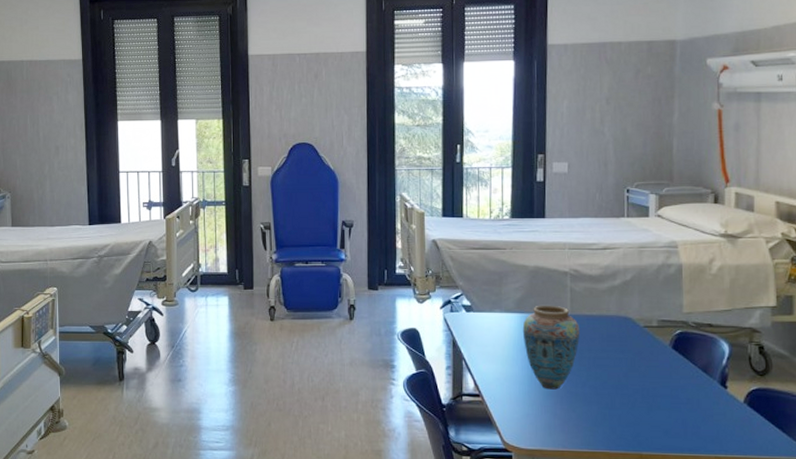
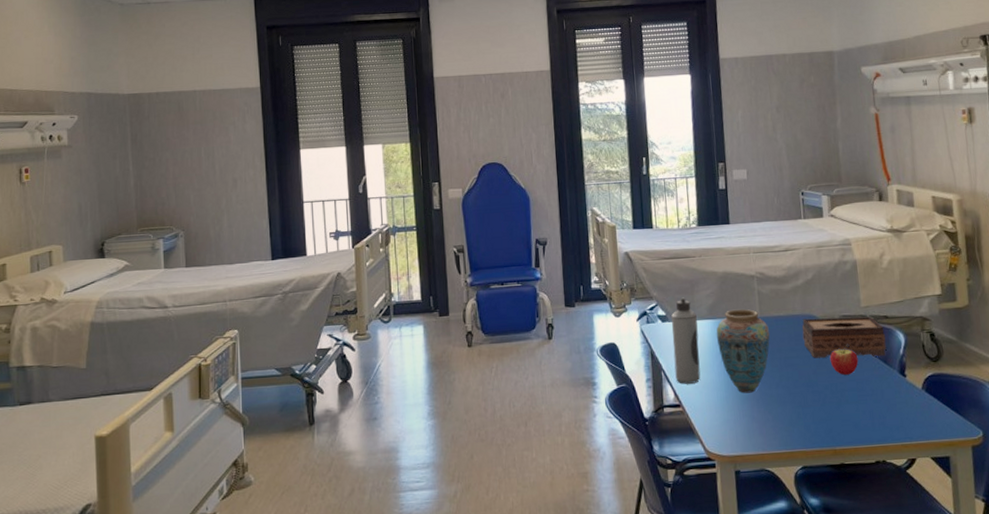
water bottle: none [476,289,504,375] -> present [671,297,701,384]
tissue box: none [615,320,708,365] -> present [801,316,887,359]
apple: none [643,349,675,381] -> present [830,344,859,375]

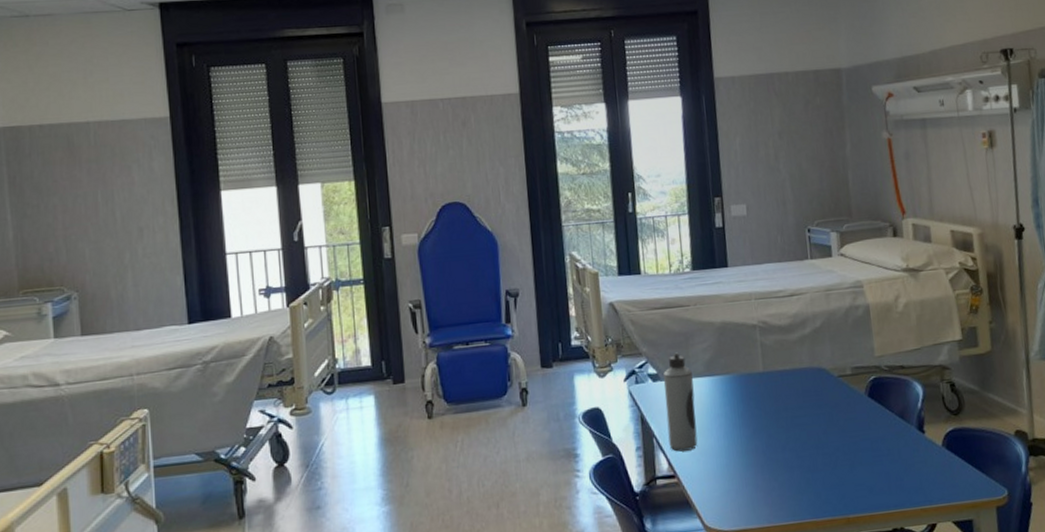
vase: present [716,309,771,393] -> none [714,363,775,459]
tissue box: present [801,316,887,359] -> none [810,367,903,417]
apple: present [830,344,859,375] -> none [841,398,873,434]

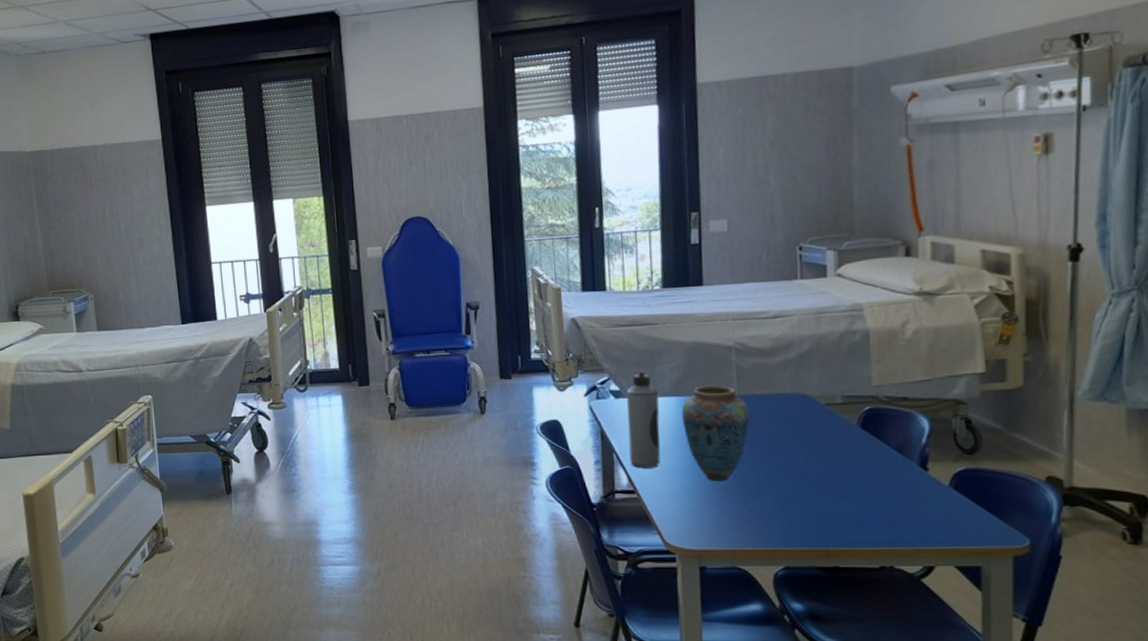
vase: none [714,363,775,459] -> present [681,385,750,482]

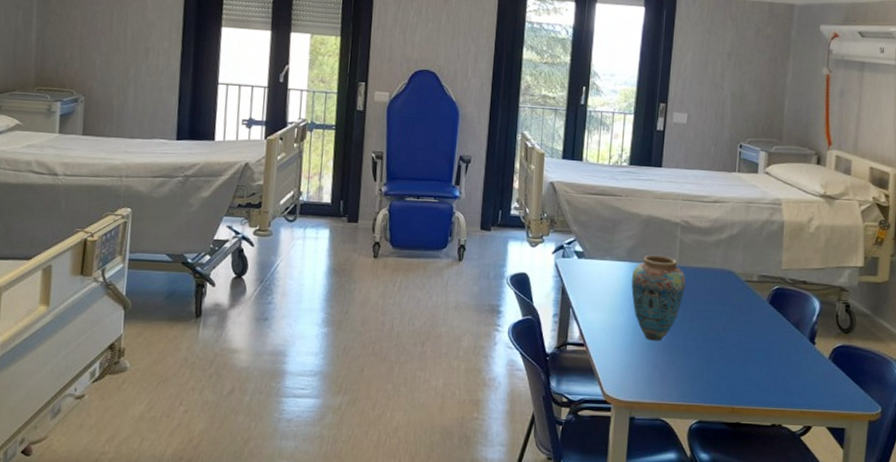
water bottle: present [626,370,661,468] -> none [583,235,615,324]

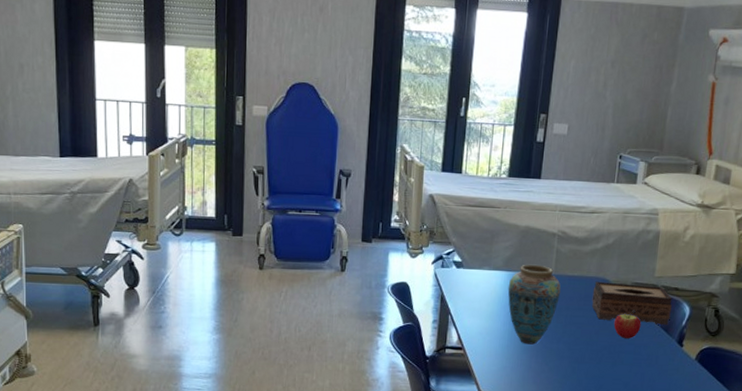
tissue box: none [718,273,801,321] -> present [592,281,672,325]
apple: none [742,304,770,335] -> present [614,310,641,338]

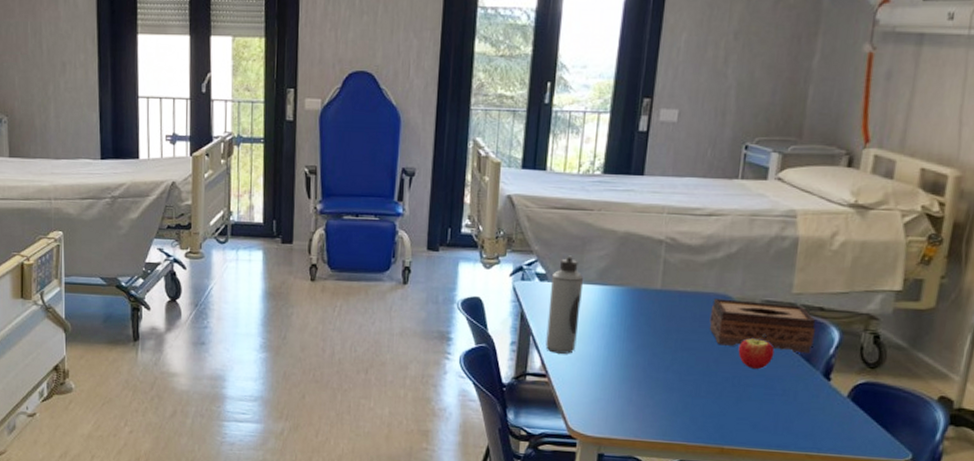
water bottle: none [461,246,493,330] -> present [545,255,584,354]
vase: present [507,264,561,345] -> none [602,277,670,373]

